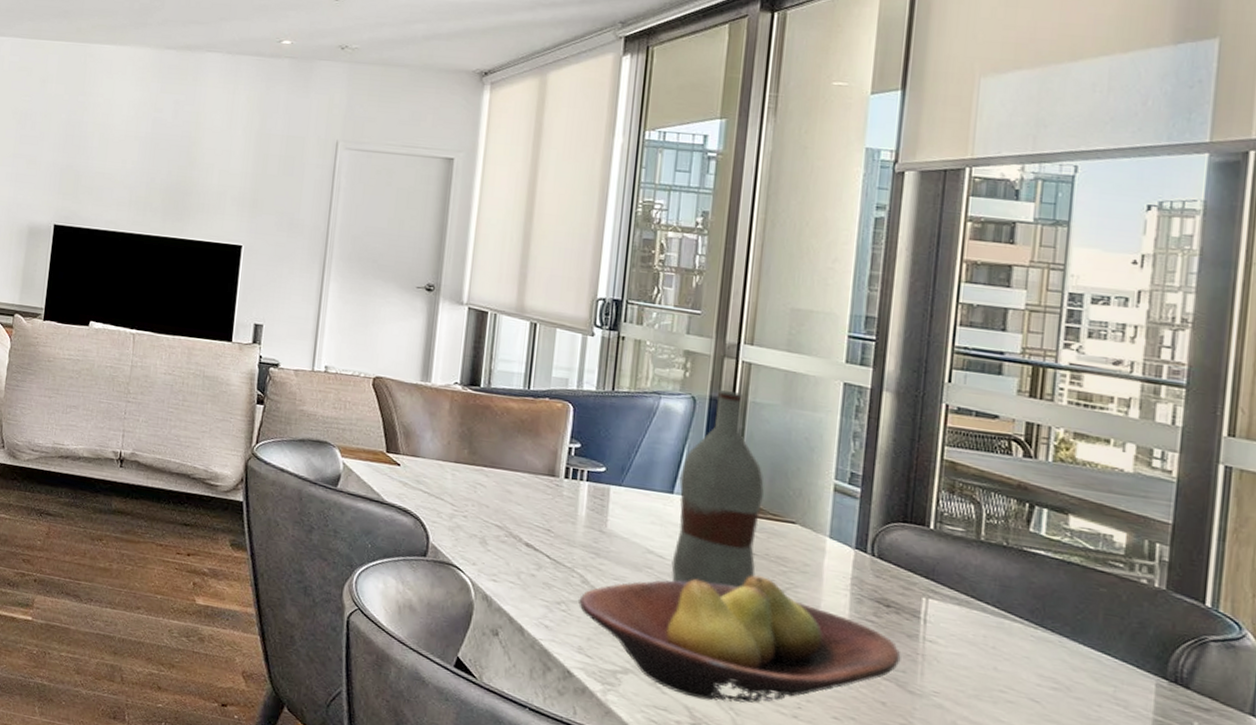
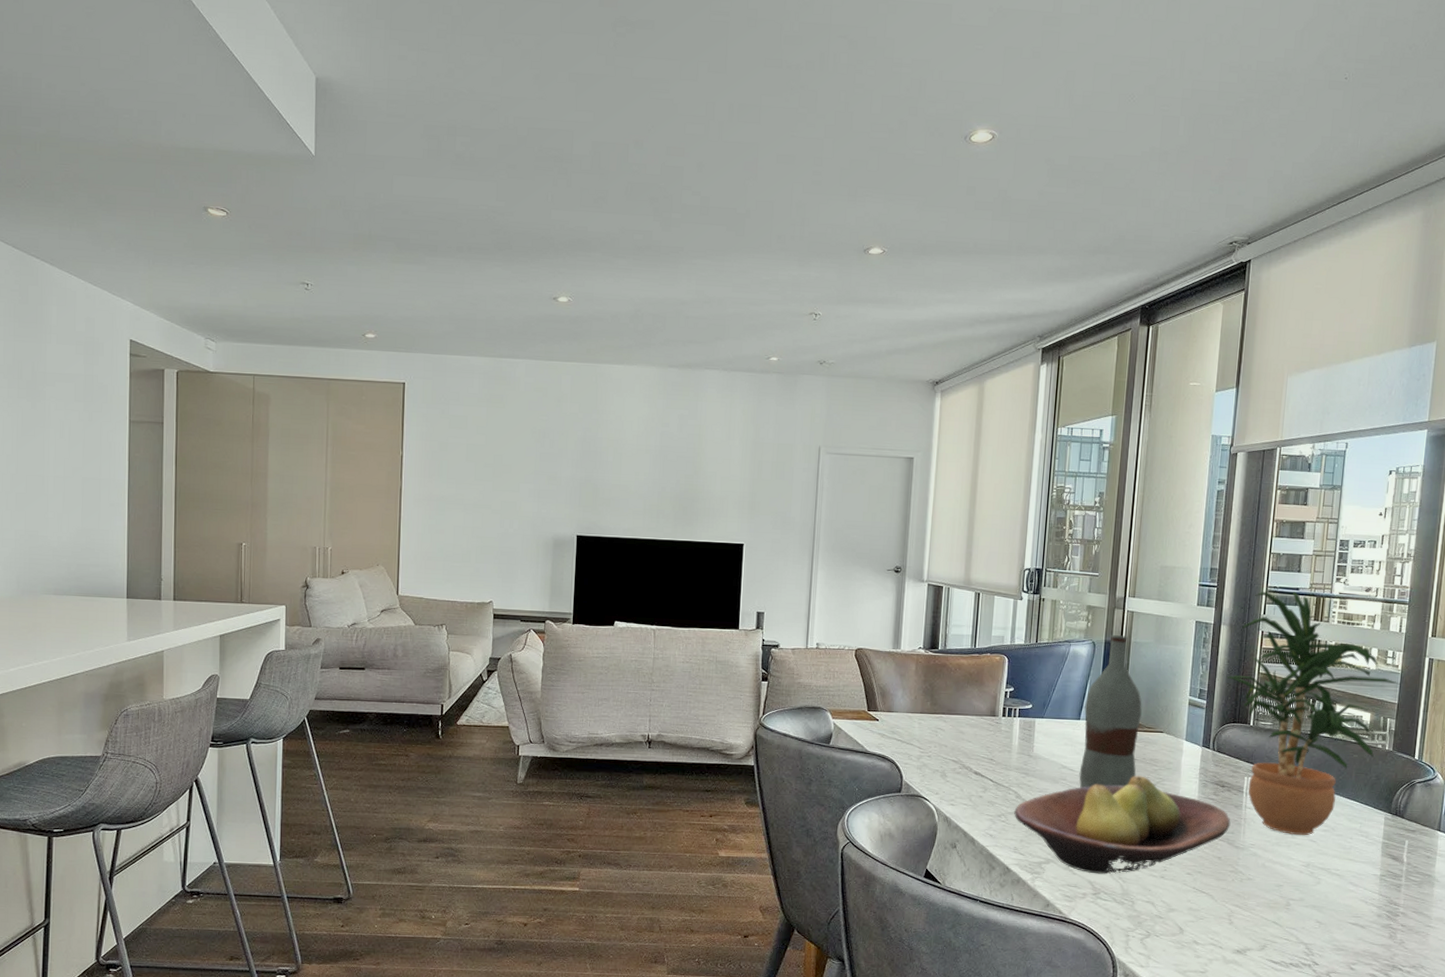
potted plant: none [892,351,1177,692] -> present [1227,591,1401,836]

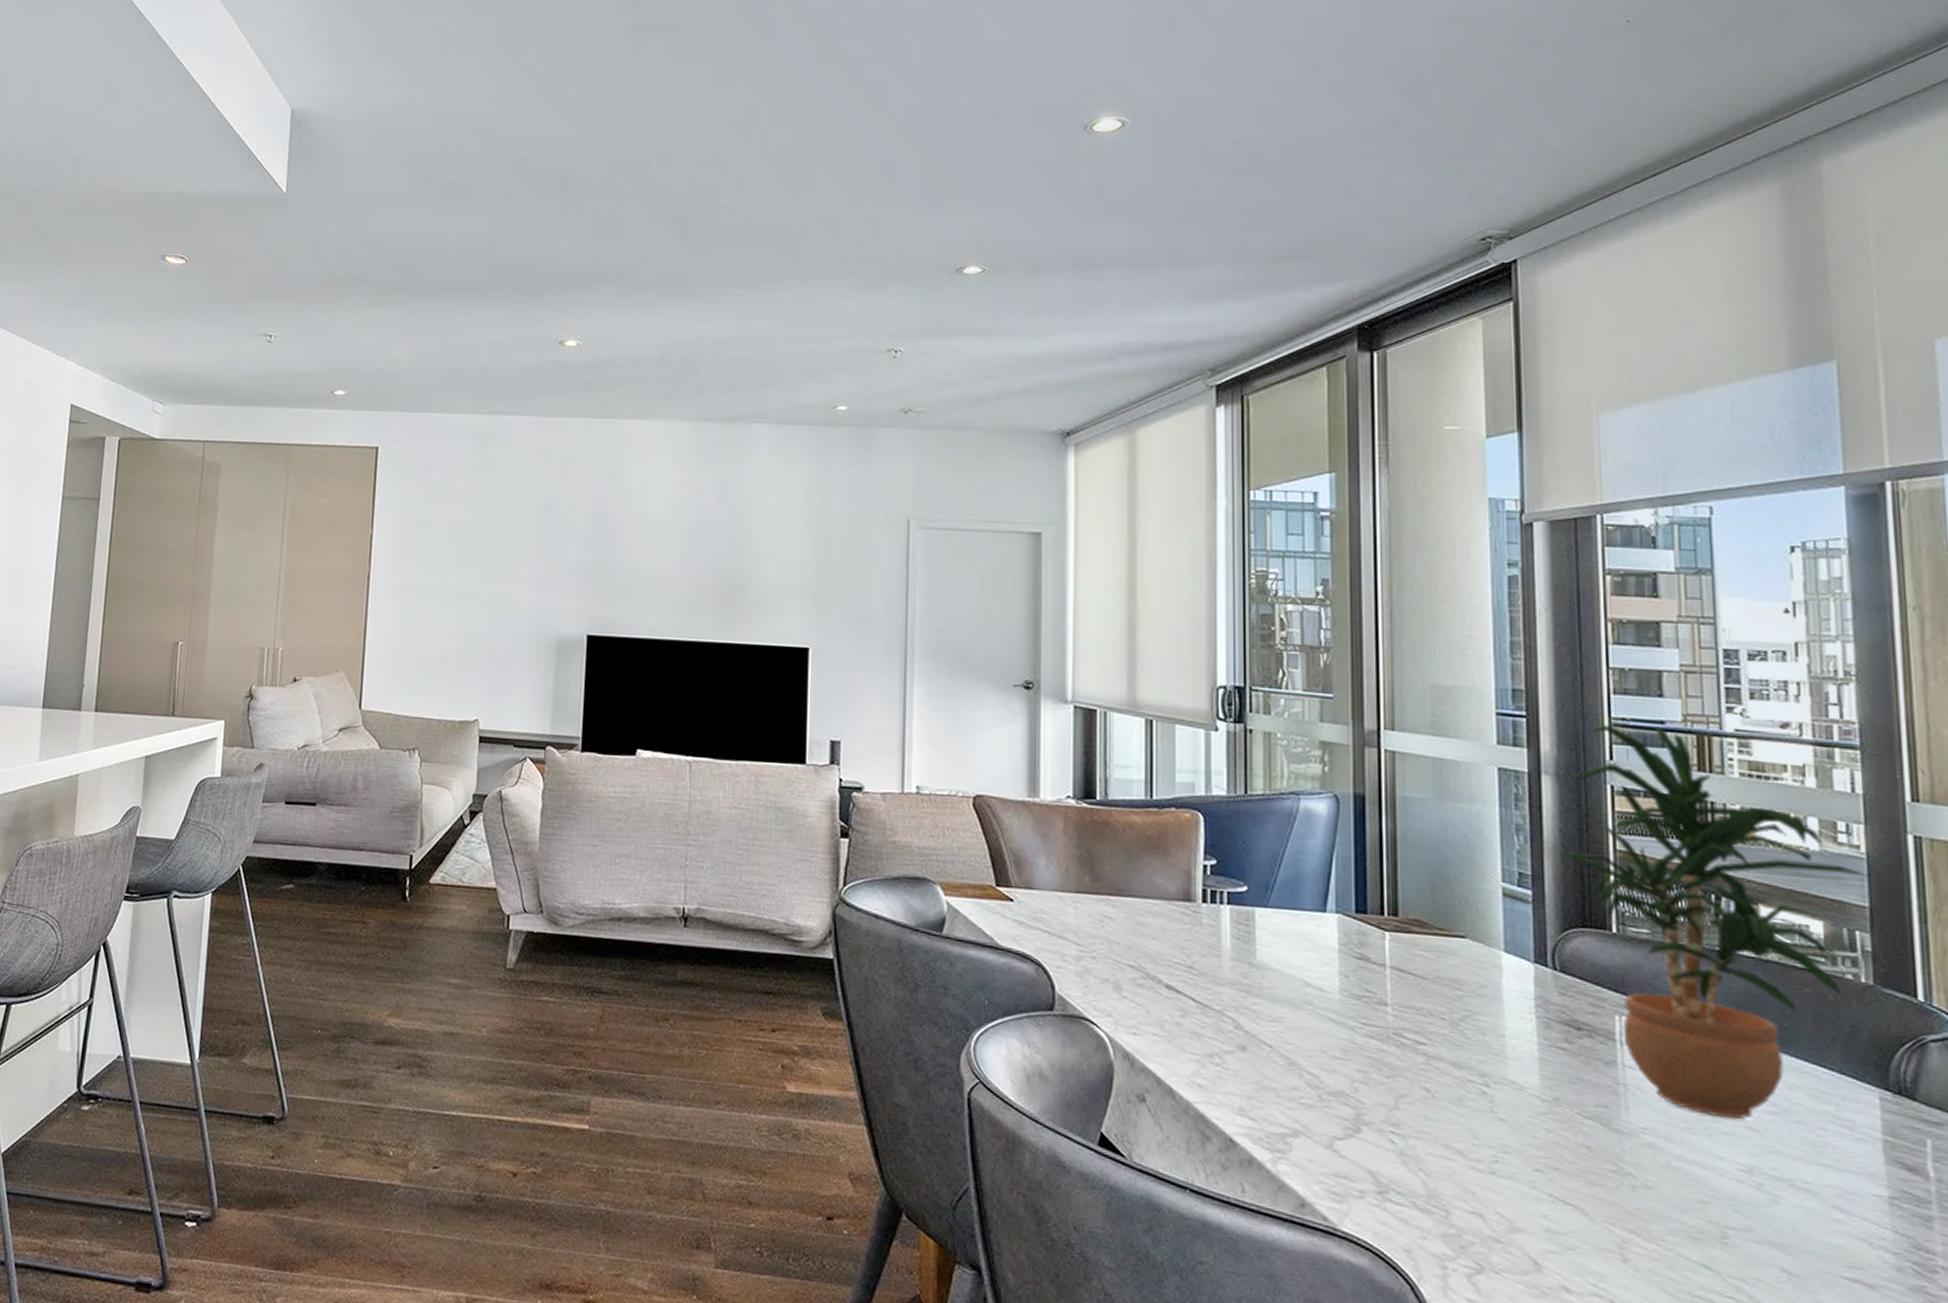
fruit bowl: present [1014,775,1231,874] -> none [1234,1003,1601,1162]
bottle: present [1079,635,1143,788] -> none [1331,785,1428,1021]

